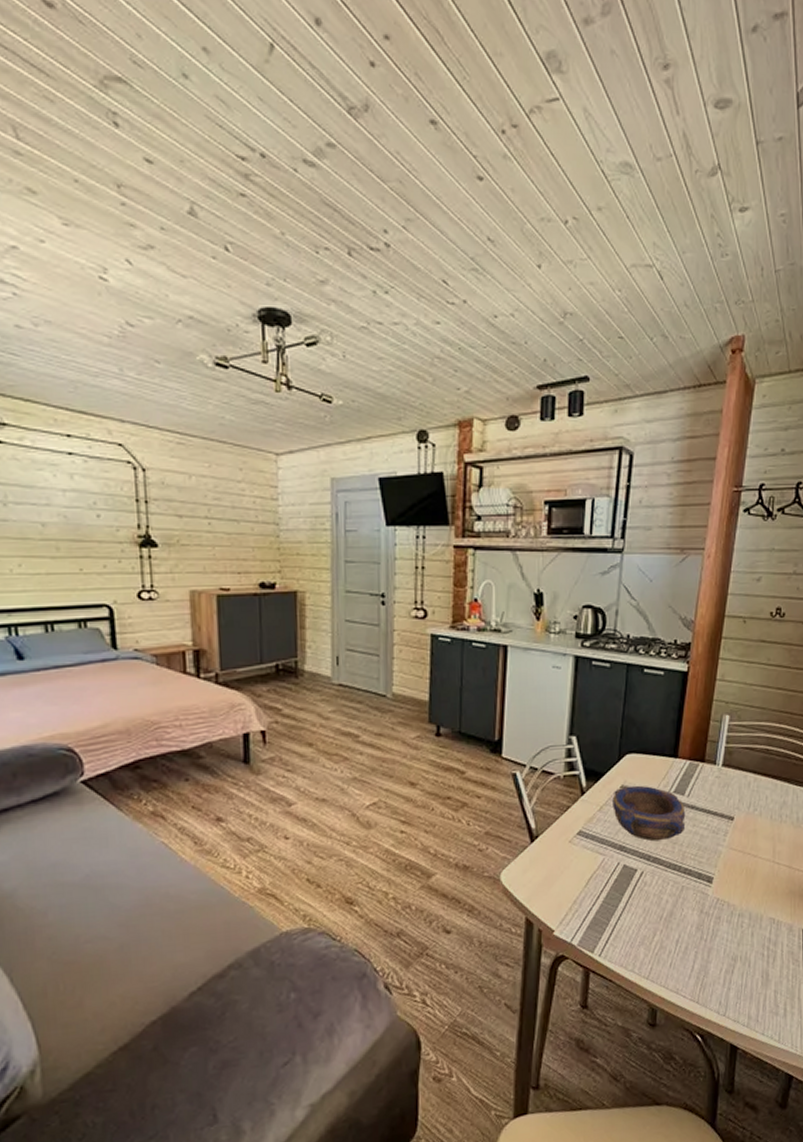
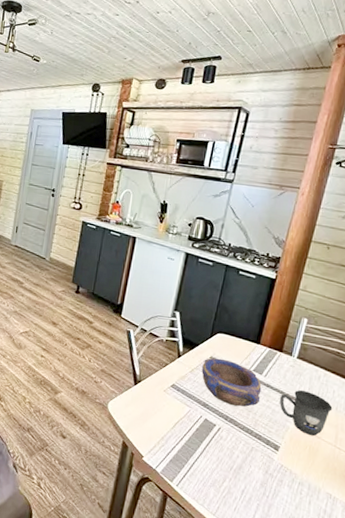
mug: none [708,803,767,856] -> present [279,389,333,436]

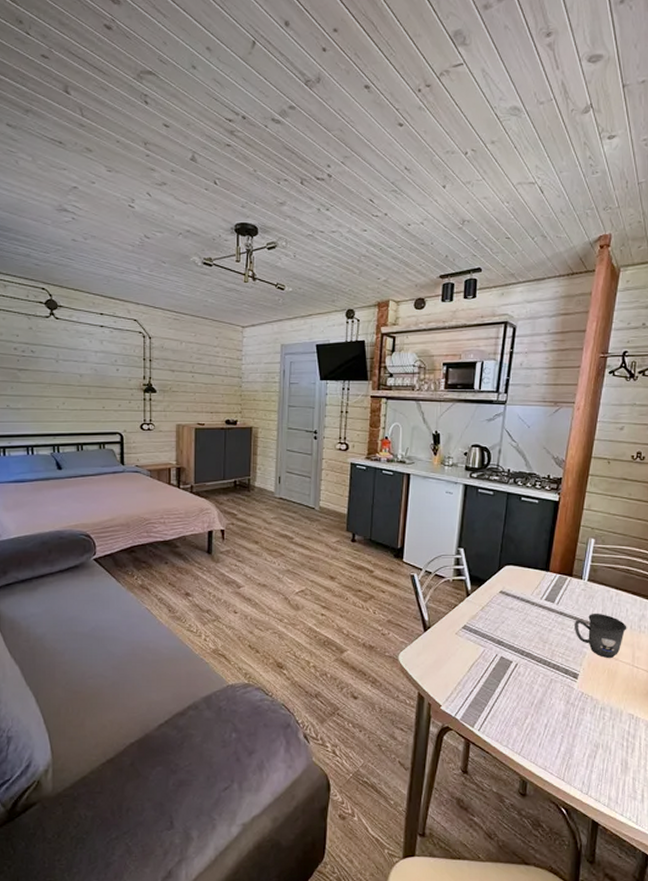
bowl: present [201,358,262,407] -> none [493,592,555,639]

